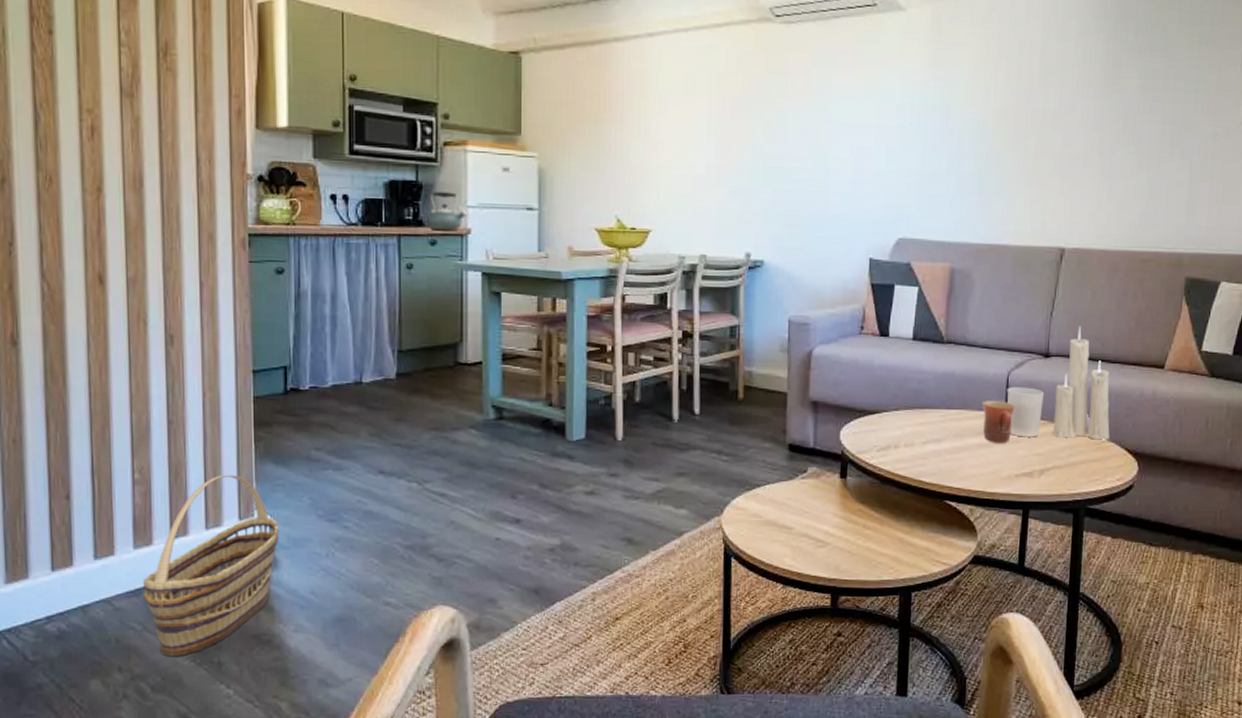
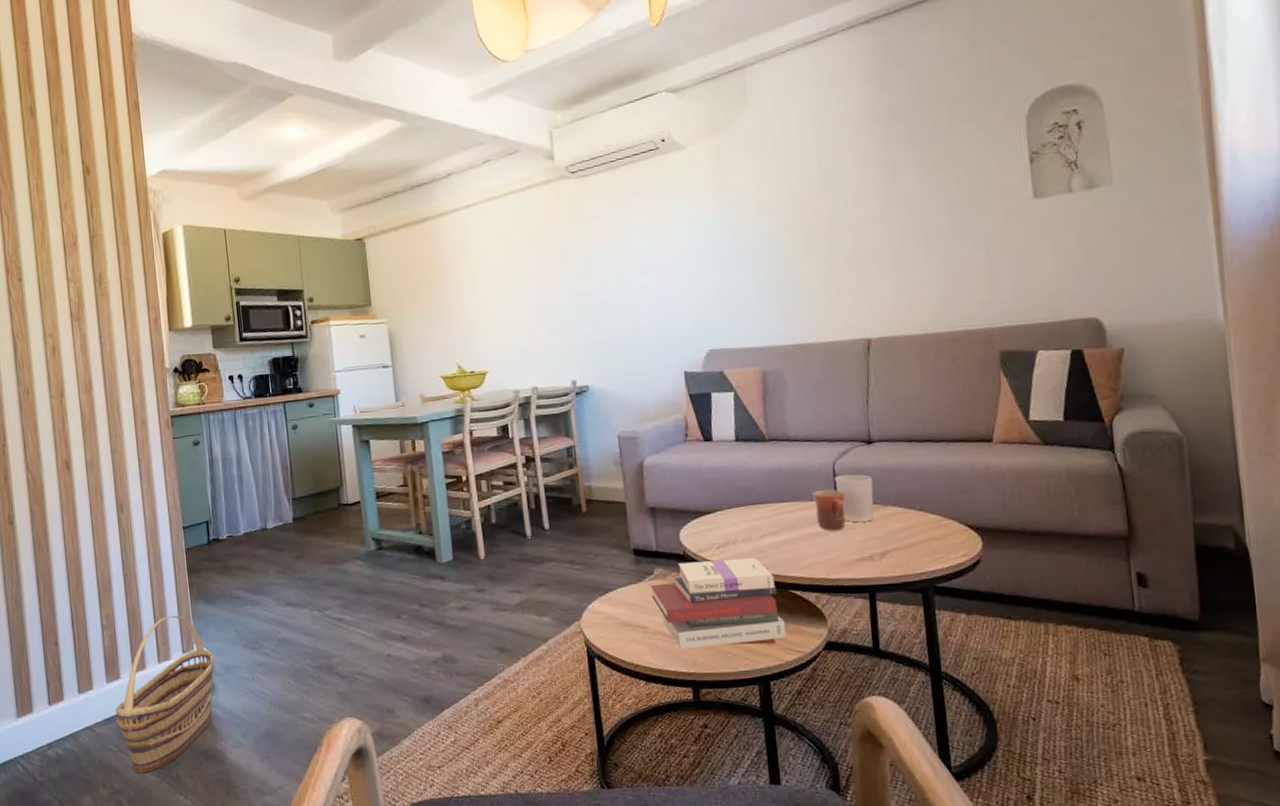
kettle: present [427,192,468,231] -> none [304,361,336,395]
books: none [802,462,936,554] -> present [651,557,787,649]
candle: present [1052,326,1110,440] -> none [883,411,947,520]

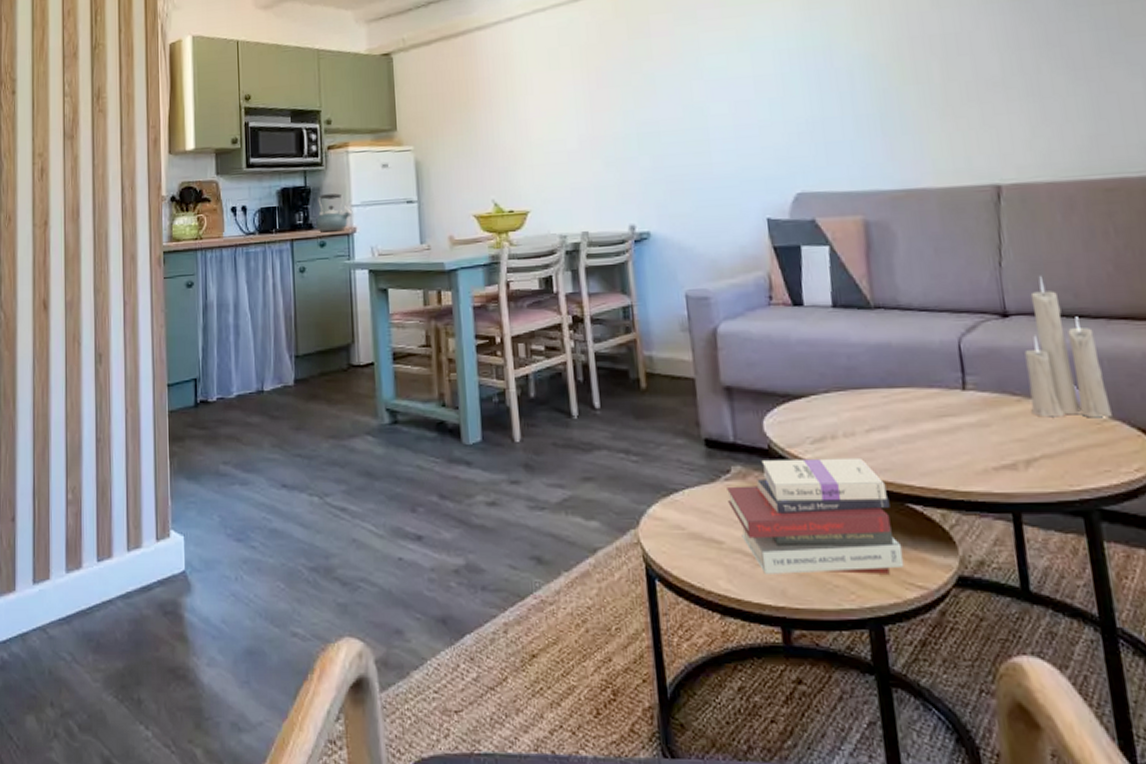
basket: present [116,615,215,774] -> none [74,492,192,692]
kettle: none [304,361,336,395] -> present [316,193,353,233]
mug: present [812,490,846,531] -> none [932,374,978,428]
candle holder: present [834,474,874,523] -> none [961,355,1015,419]
candle: none [883,411,947,520] -> present [1024,276,1112,418]

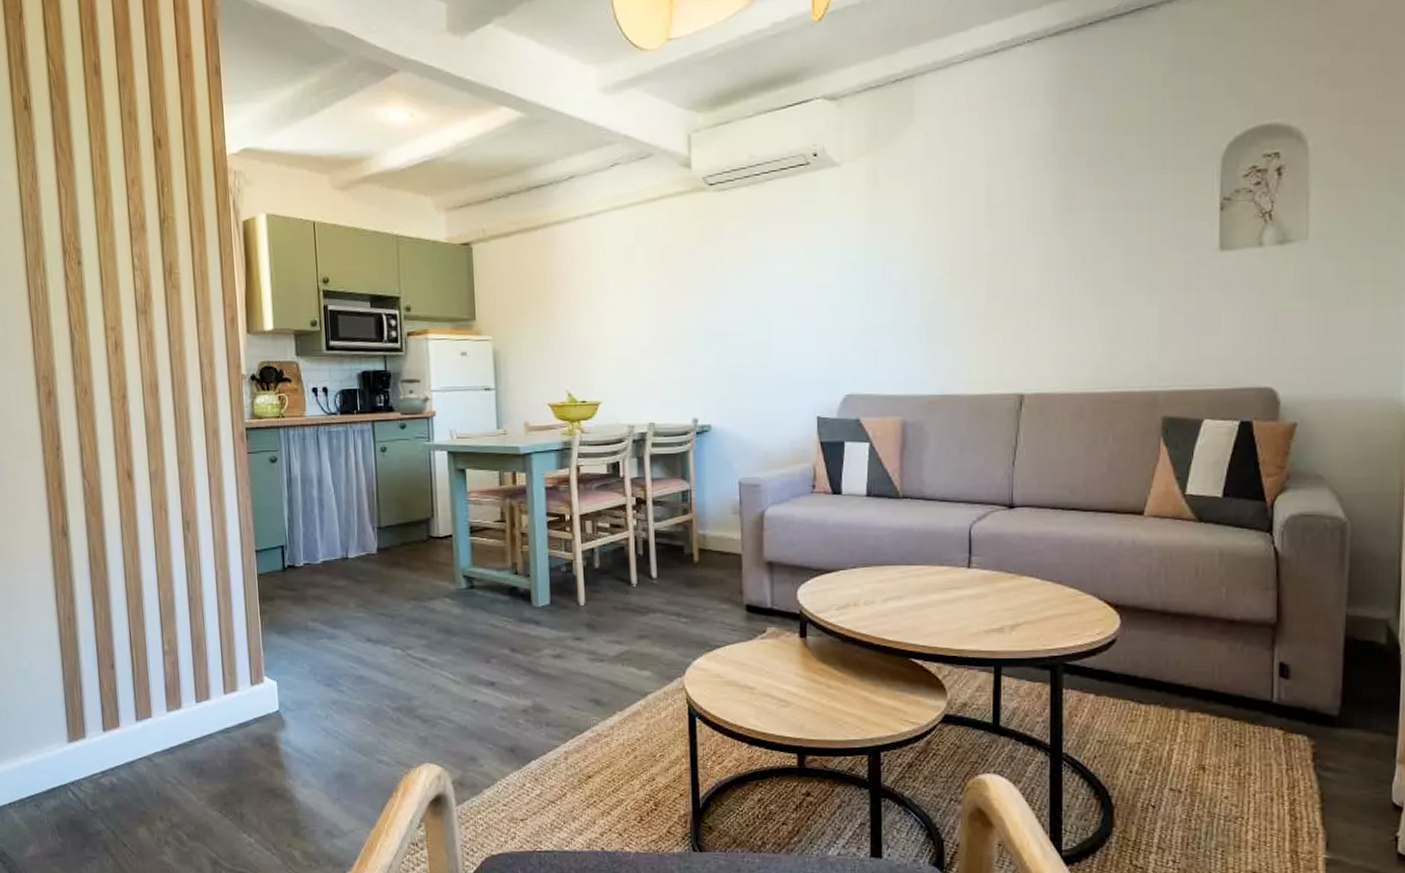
books: present [727,457,905,574] -> none [762,621,902,713]
candle: present [1024,276,1112,418] -> none [1022,475,1086,592]

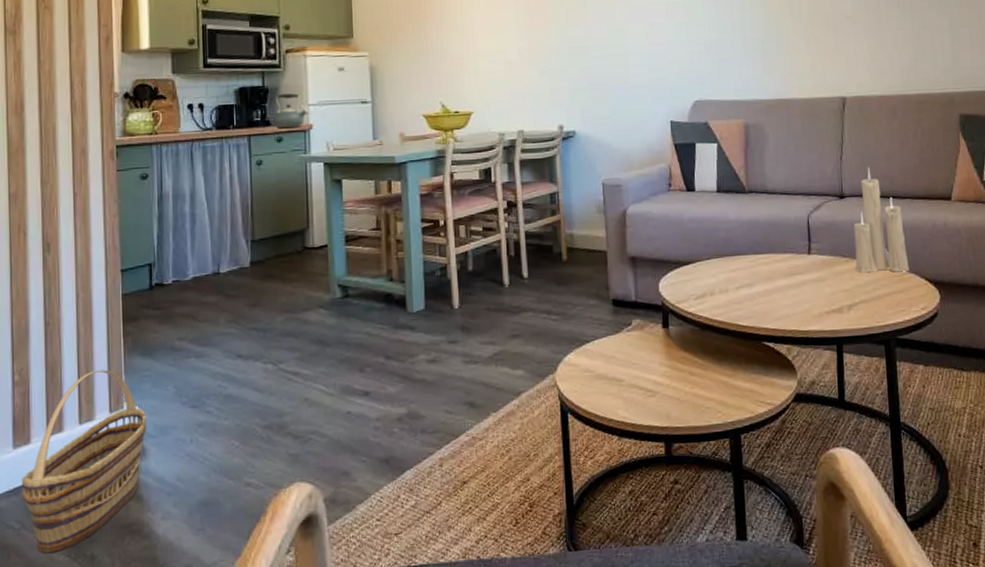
basket: none [176,645,285,809] -> present [22,369,147,554]
candle: none [1022,475,1086,592] -> present [853,167,909,273]

